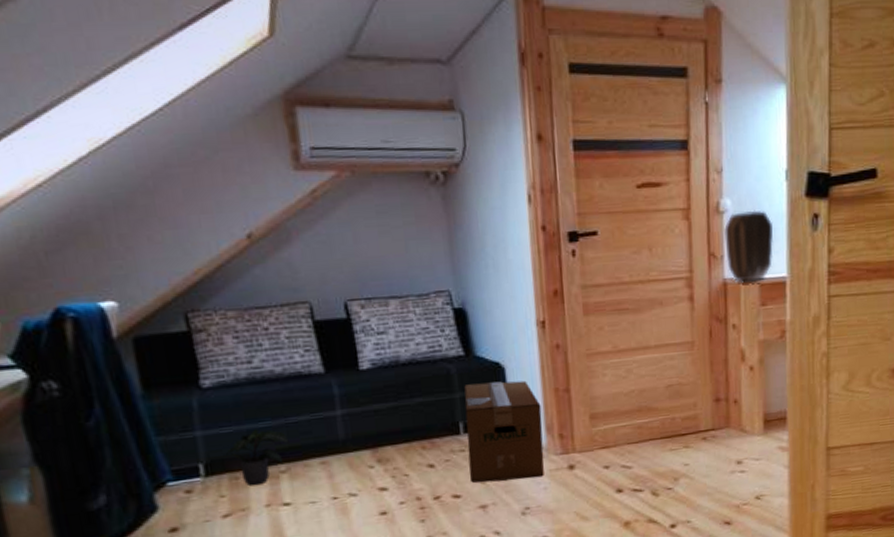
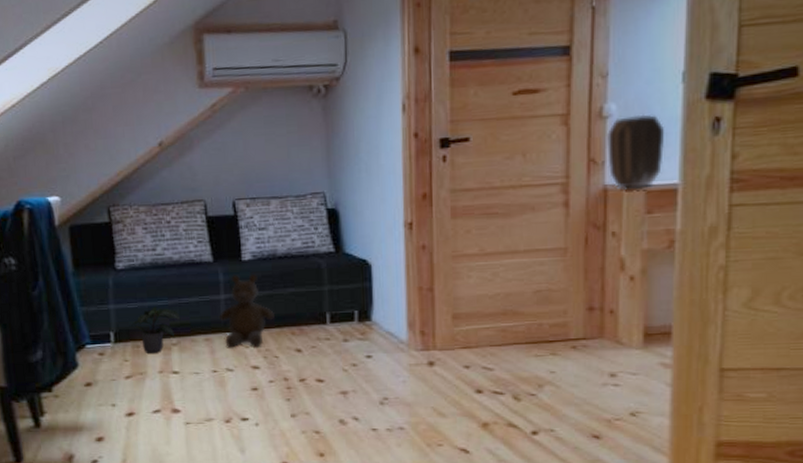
teddy bear: none [335,384,401,469] -> present [218,274,274,348]
box: present [464,380,544,483] -> none [332,277,405,371]

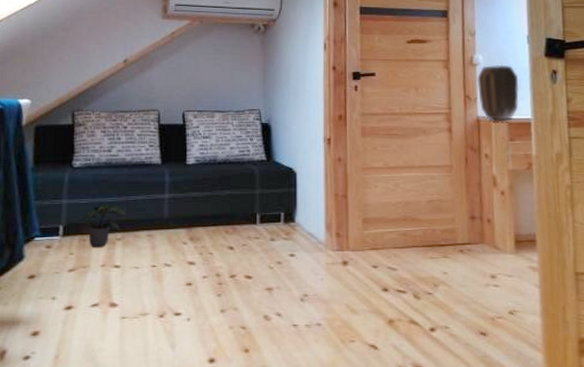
teddy bear: present [218,274,274,348] -> none [162,176,211,244]

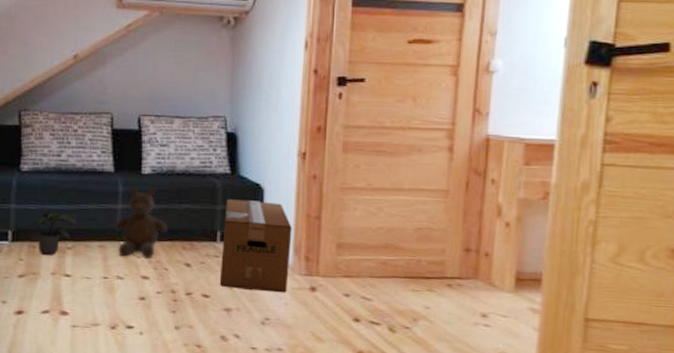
teddy bear: none [162,176,211,244] -> present [114,185,168,259]
box: none [261,184,323,269] -> present [220,199,292,293]
vase: present [477,64,519,121] -> none [492,72,545,141]

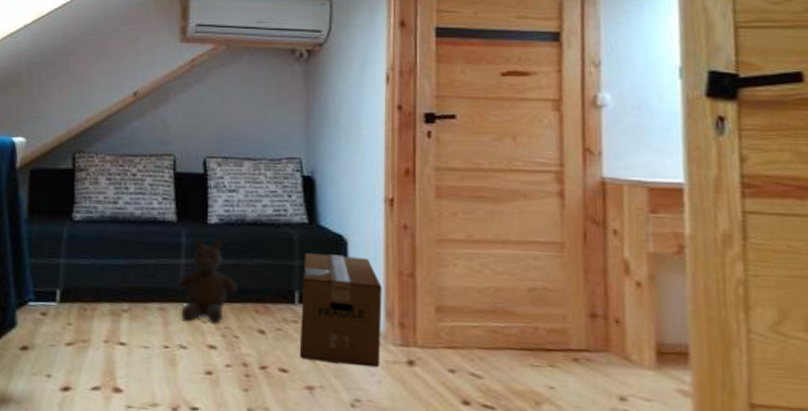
potted plant: present [30,210,78,255] -> none [81,265,135,319]

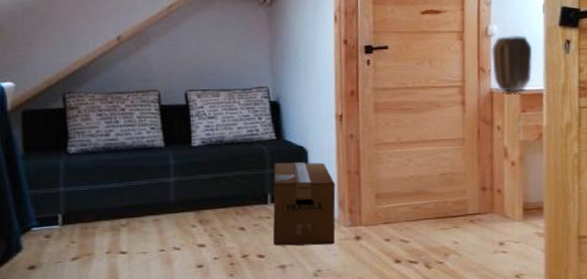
teddy bear: present [176,237,238,324] -> none [168,158,220,227]
vase: none [603,107,665,185] -> present [492,35,532,93]

